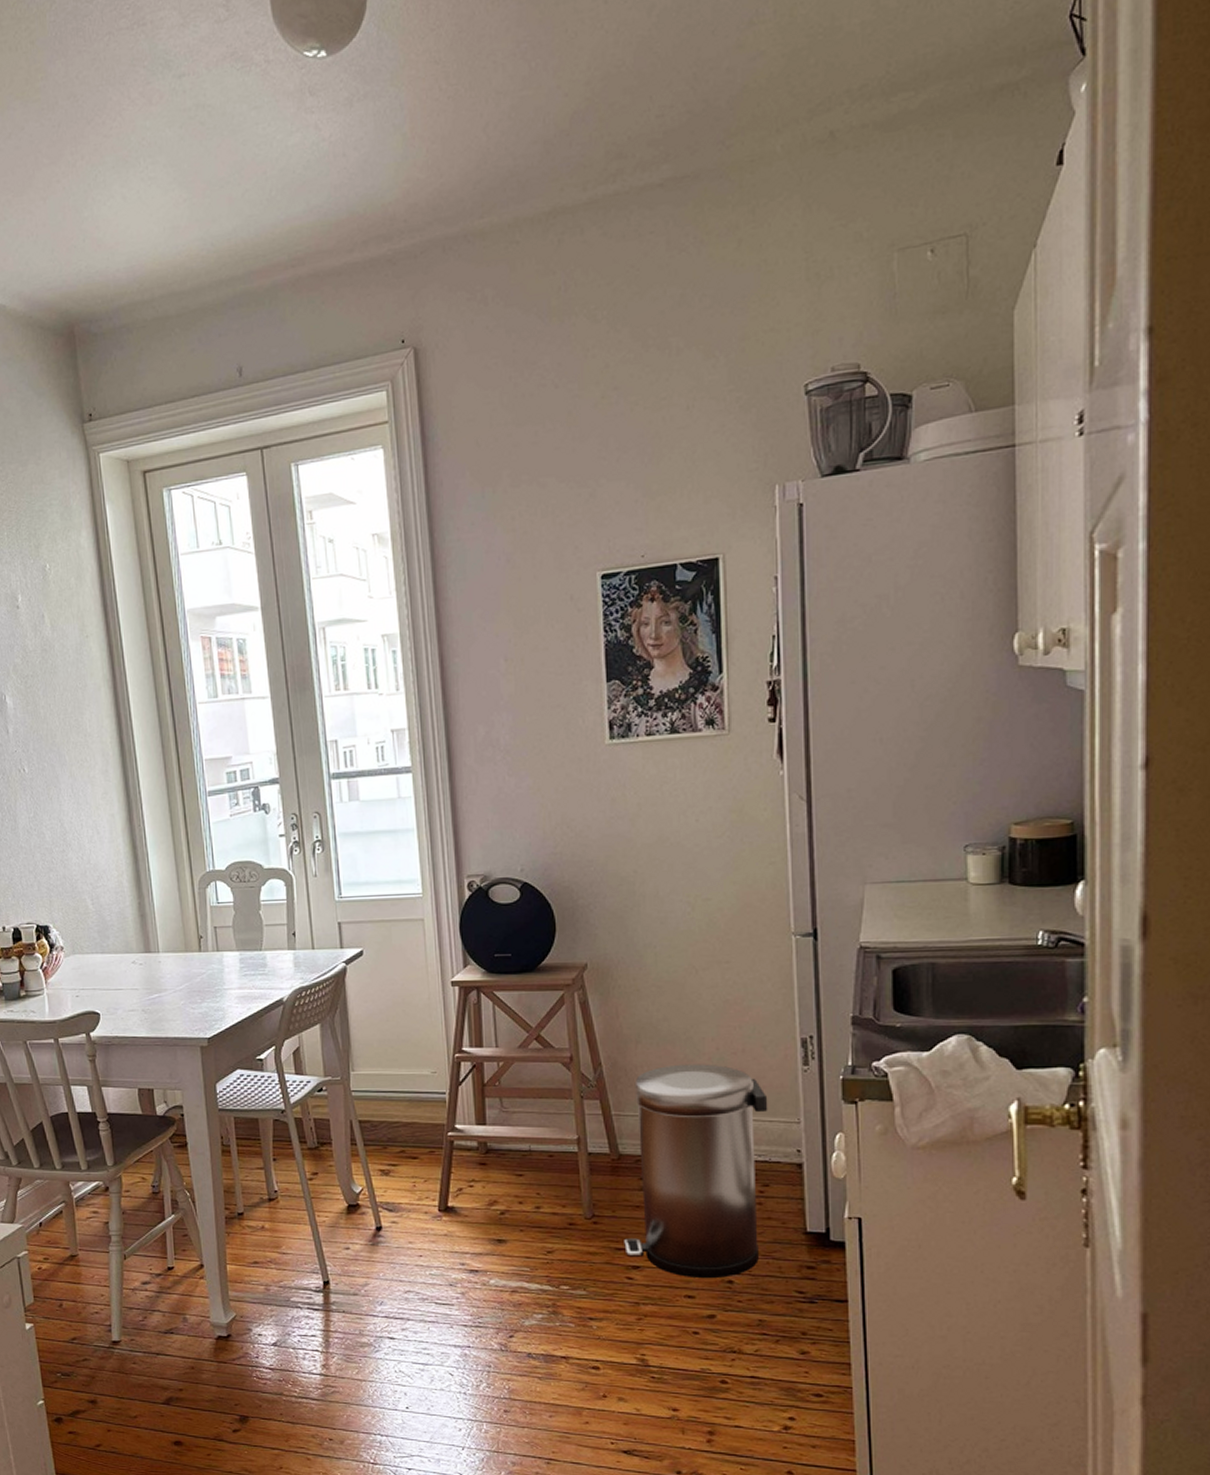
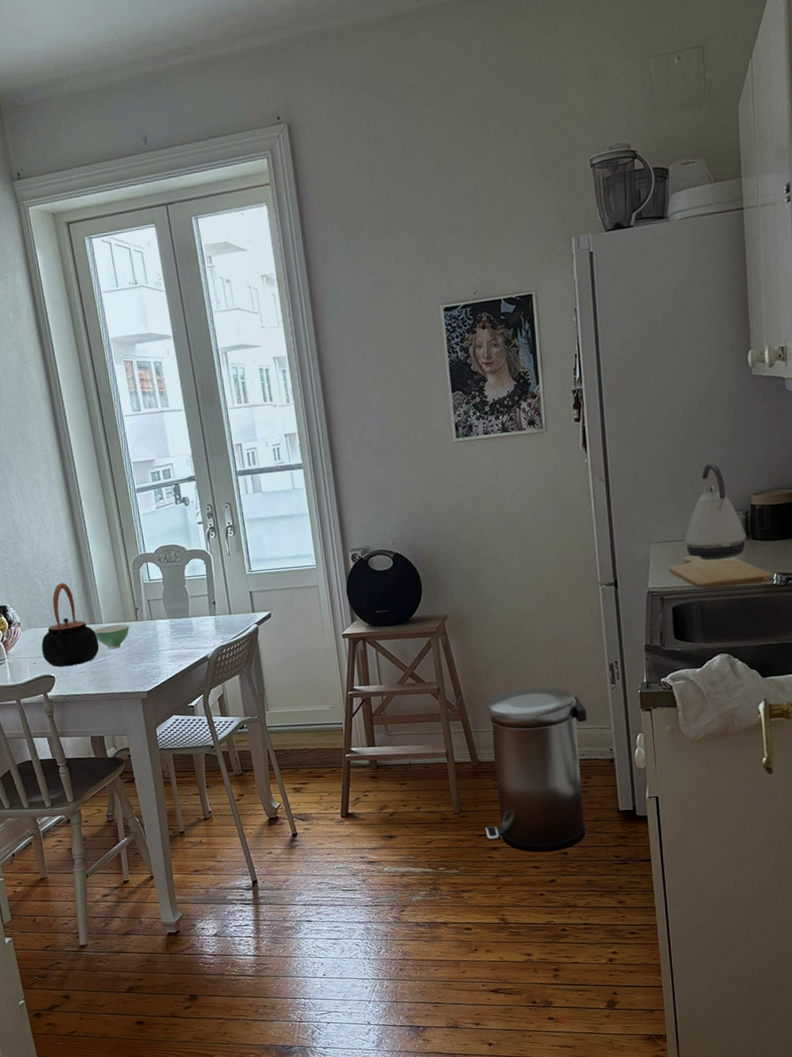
teapot: none [86,901,154,1002] -> present [41,583,100,667]
bowl: none [147,954,191,985] -> present [93,624,130,650]
chopping board: none [890,902,1040,947] -> present [669,555,775,589]
kettle: none [913,780,1002,909] -> present [684,462,747,560]

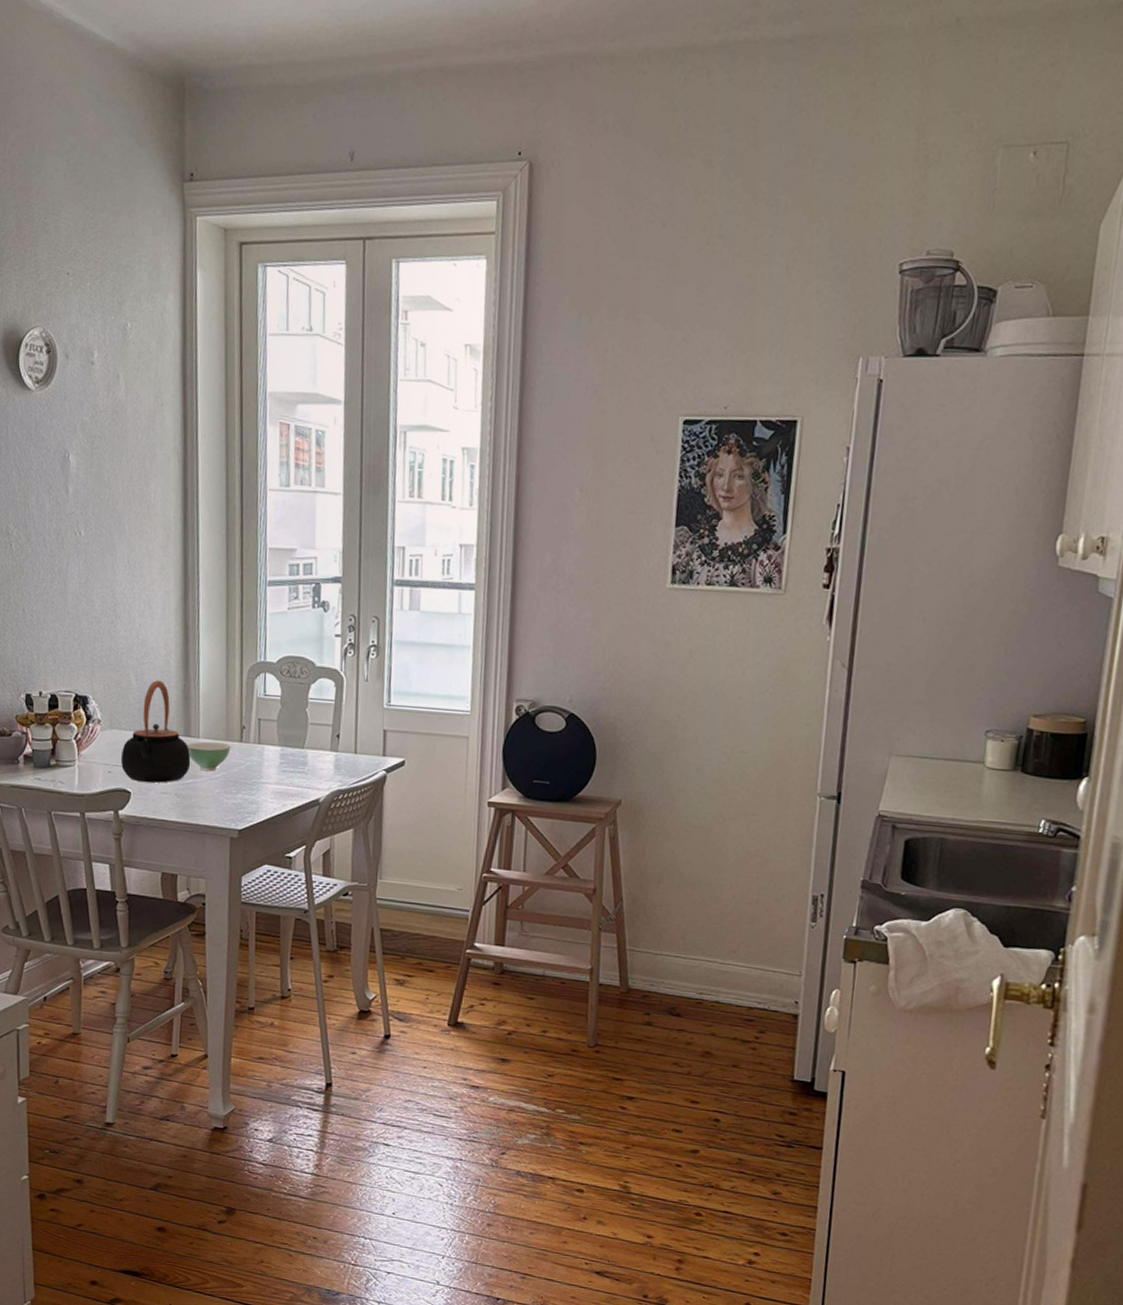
pedal bin: present [484,687,587,853] -> none [621,907,775,1116]
chopping board: present [669,555,775,589] -> none [908,779,1042,829]
kettle: present [684,462,747,560] -> none [934,667,1015,790]

